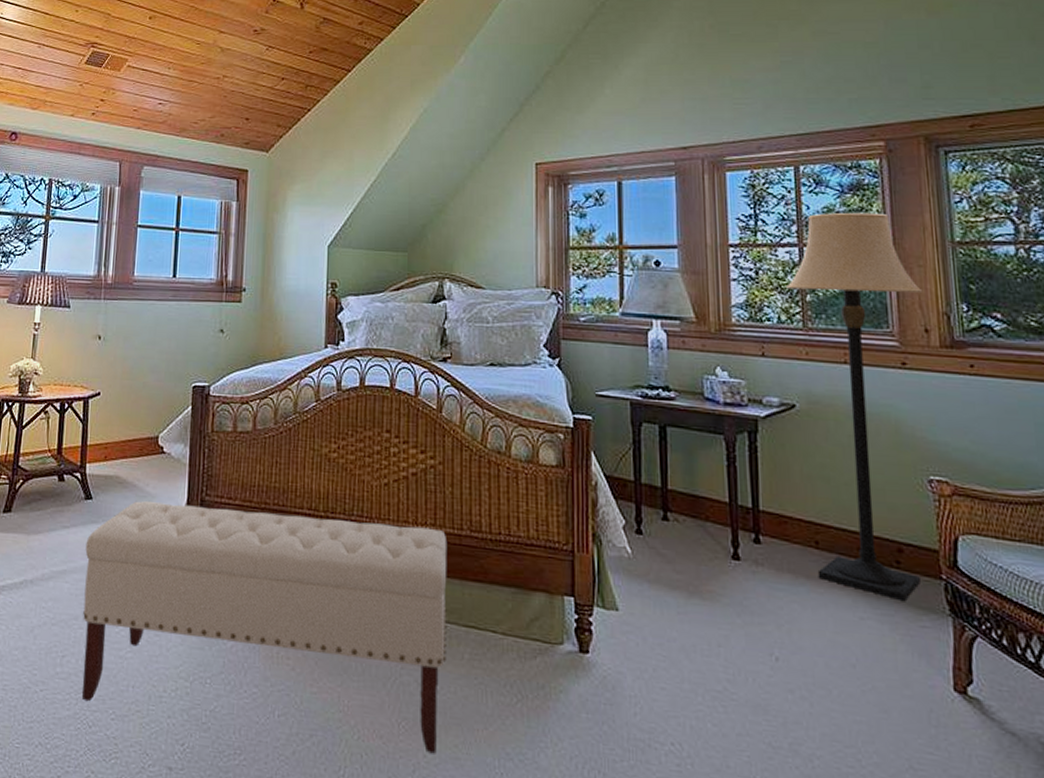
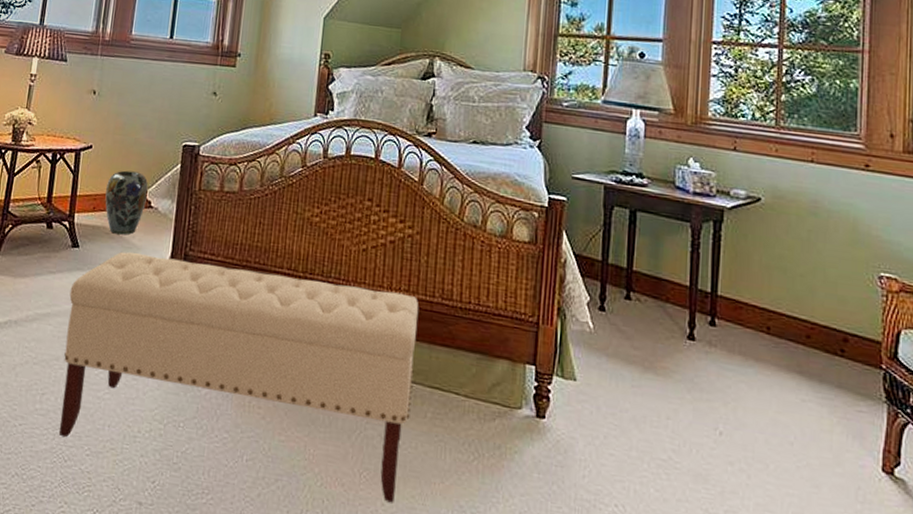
vase: none [116,416,160,484] -> present [105,170,149,235]
lamp: present [786,212,923,600] -> none [763,17,893,386]

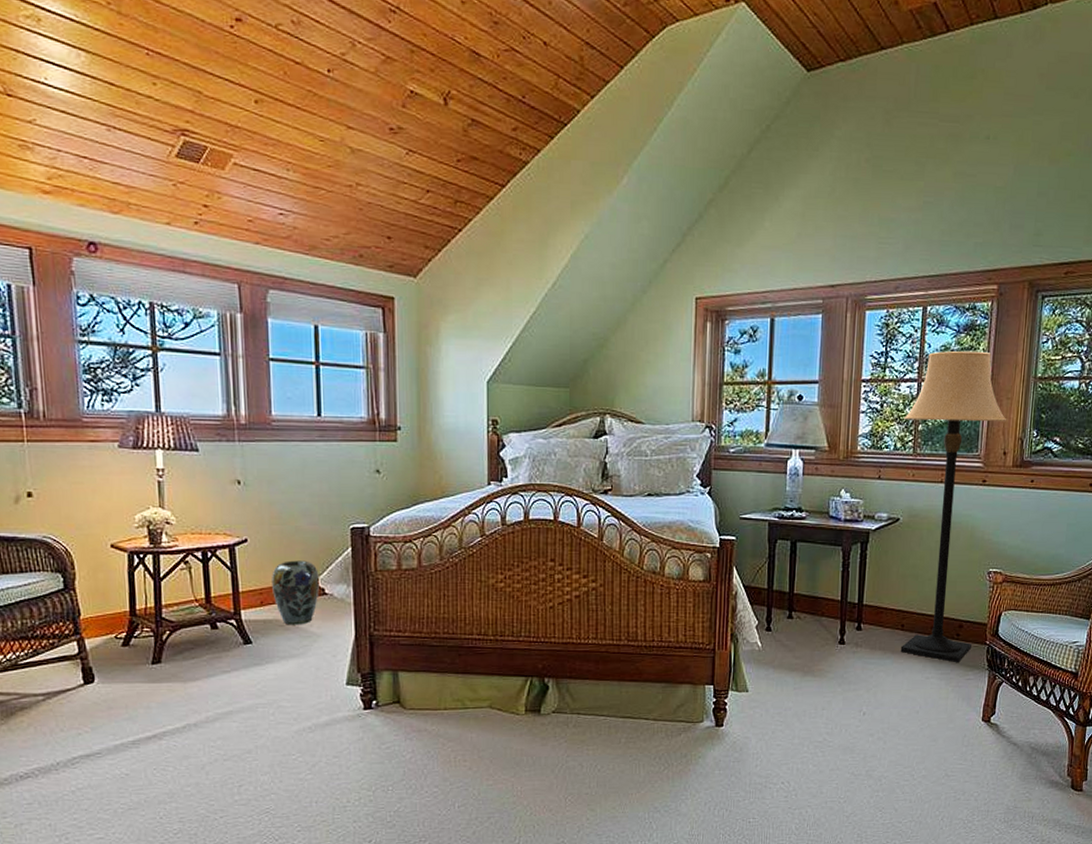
bench: present [59,251,419,503] -> none [250,640,608,820]
lamp: none [763,17,893,386] -> present [900,350,1007,662]

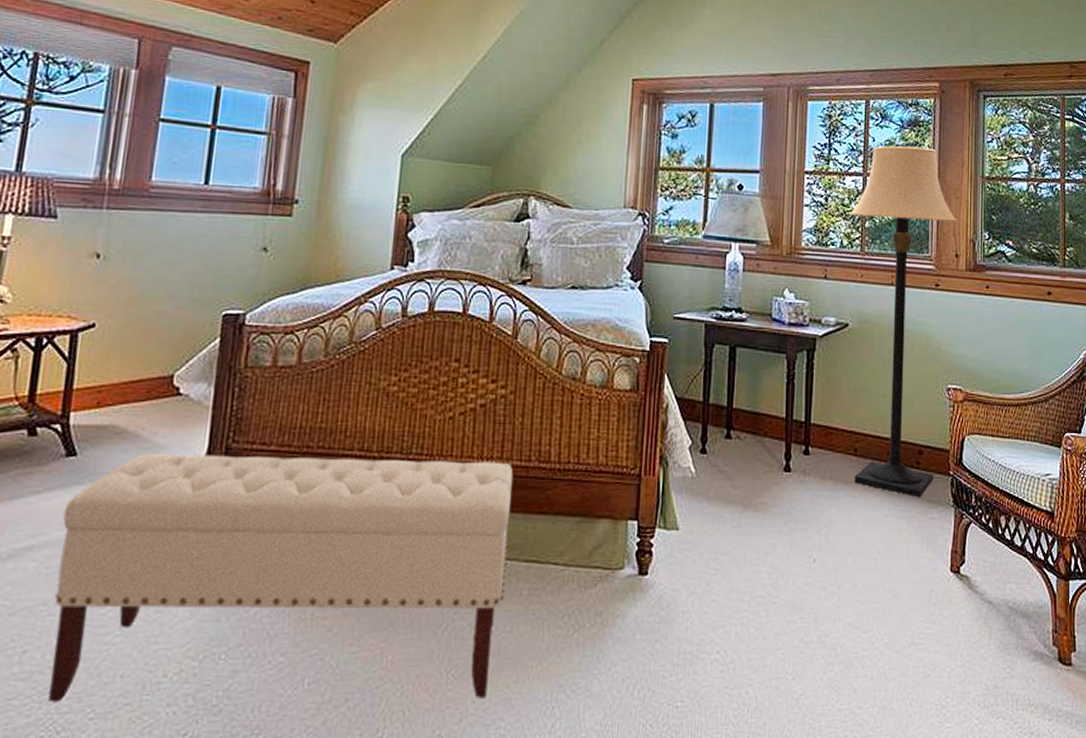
bench: none [250,640,608,820] -> present [49,454,514,703]
vase: present [272,560,320,625] -> none [114,351,176,433]

